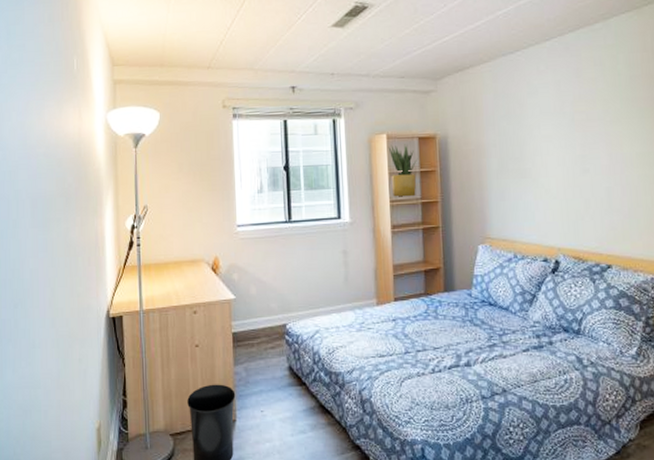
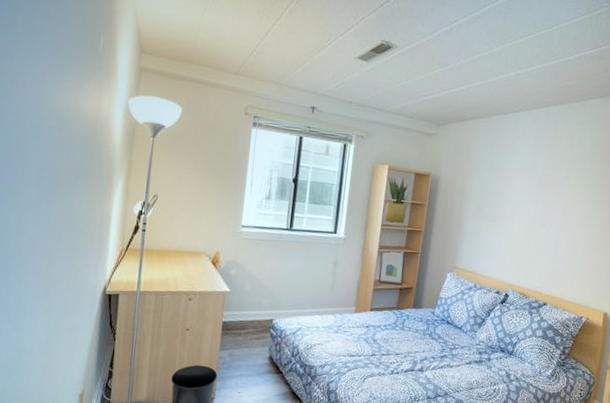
picture frame: none [395,227,427,267] -> present [378,251,406,285]

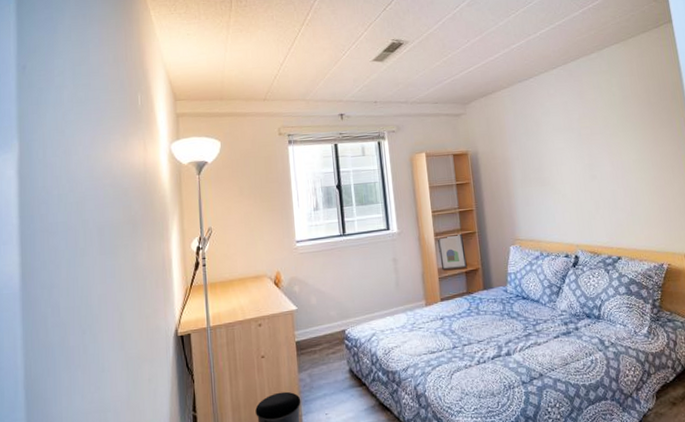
planter: present [384,175,411,224] -> none [427,160,454,208]

